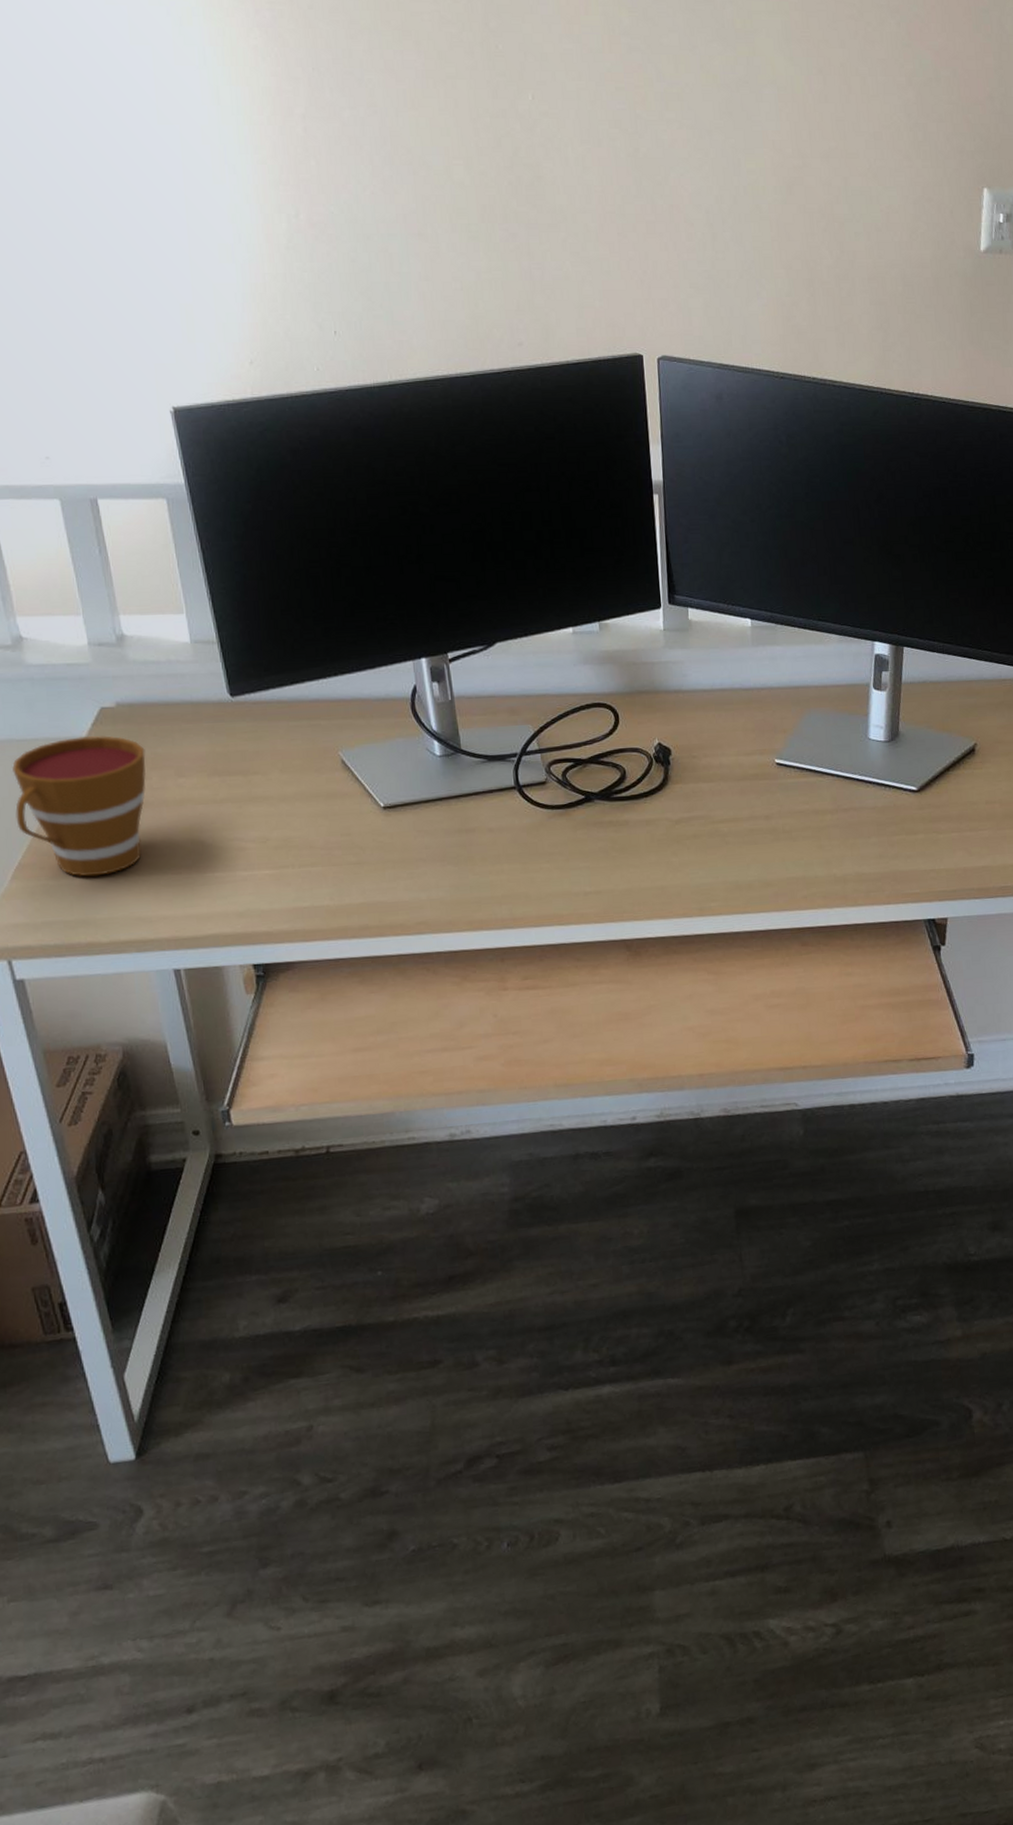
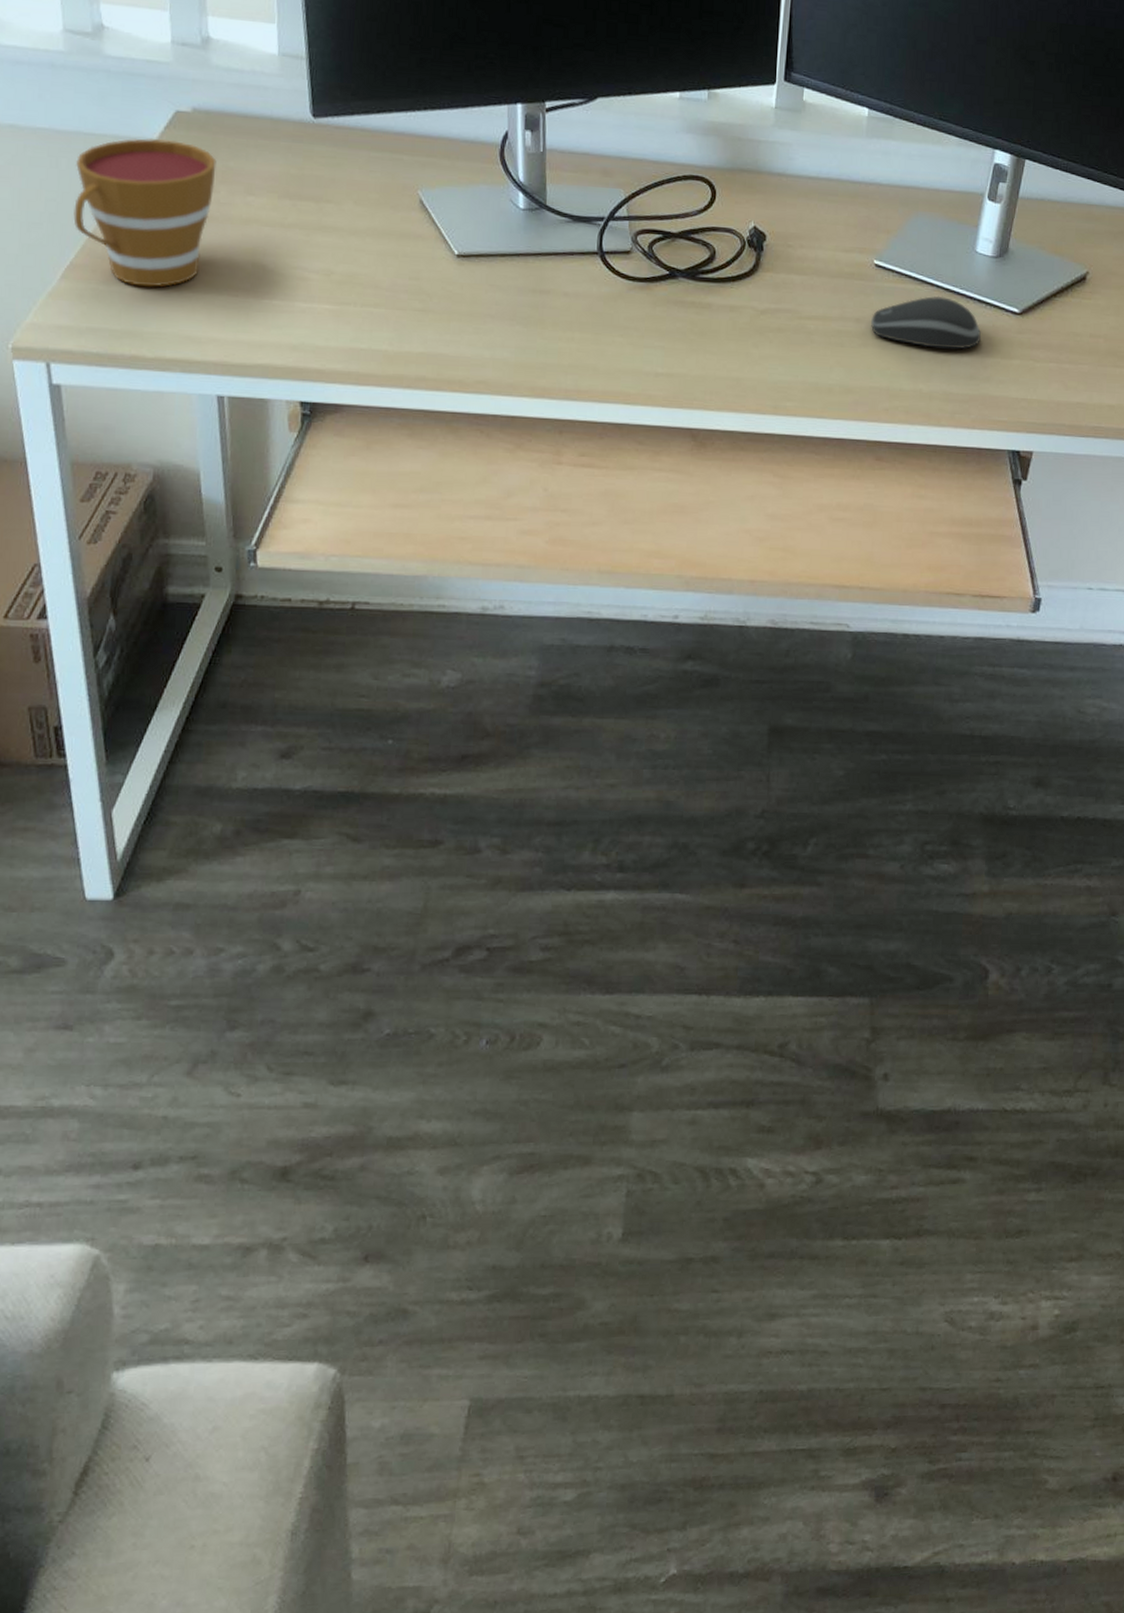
computer mouse: none [780,784,884,834] -> present [871,296,981,350]

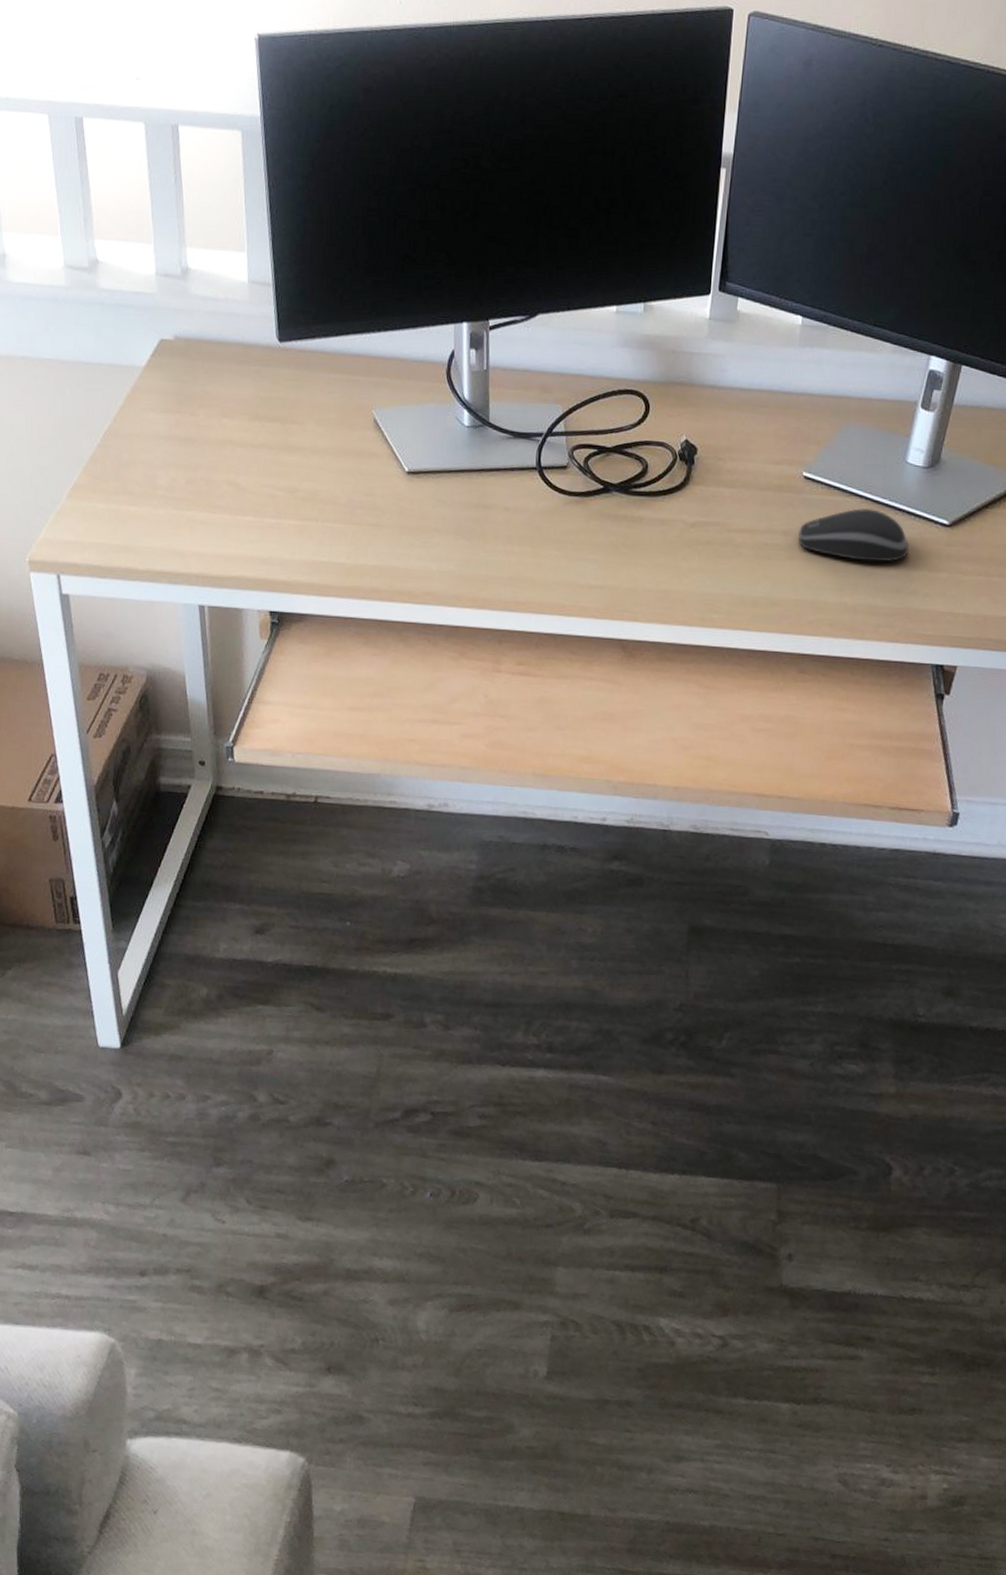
cup: present [73,138,217,287] -> none [76,366,196,505]

